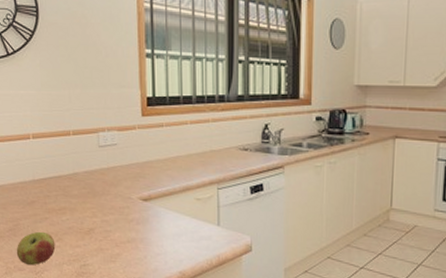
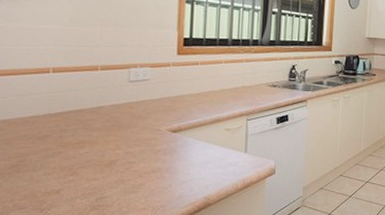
apple: present [16,231,56,266] -> none [18,166,69,203]

